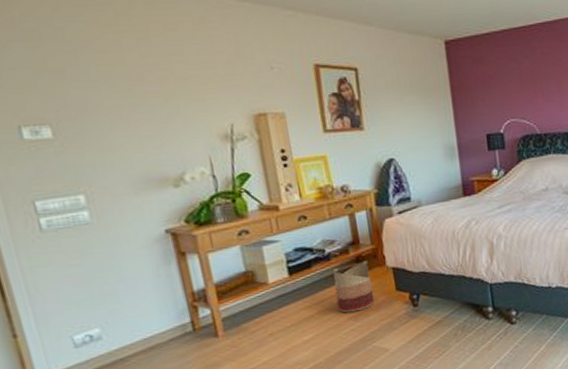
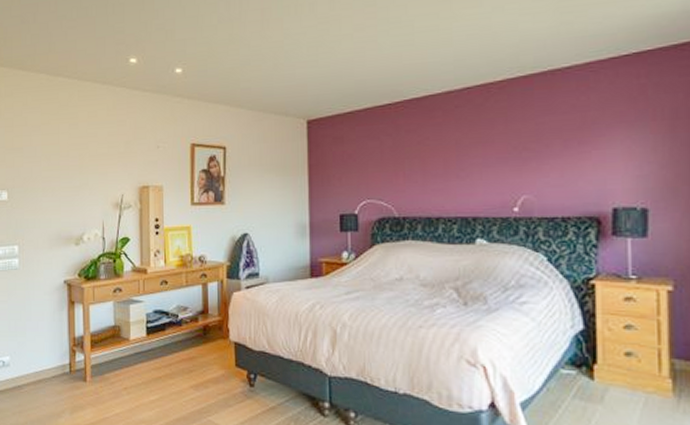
basket: present [331,261,375,313] -> none [181,331,215,381]

